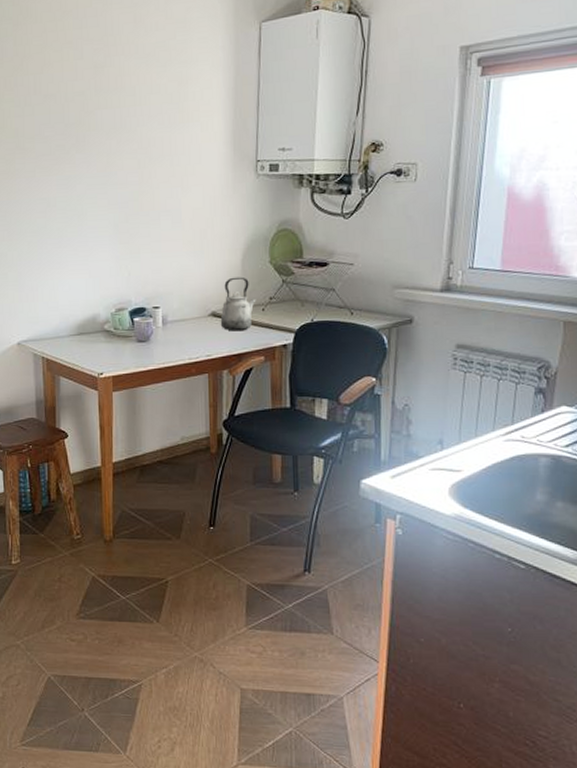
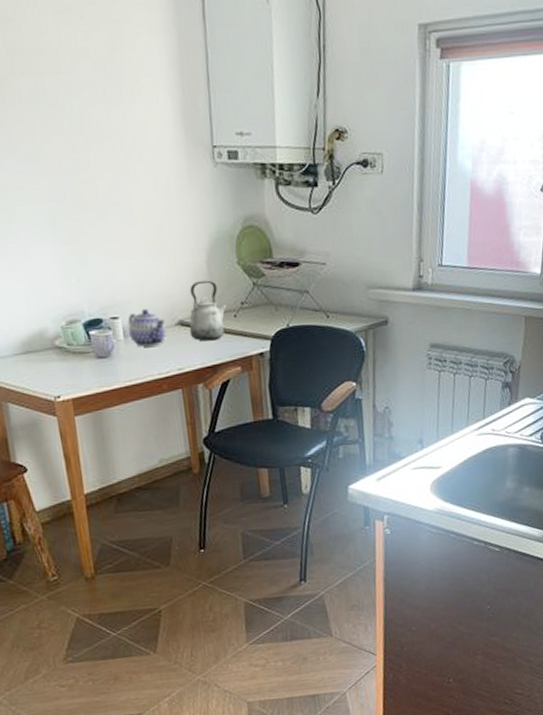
teapot: none [167,300,200,334] -> present [127,308,167,347]

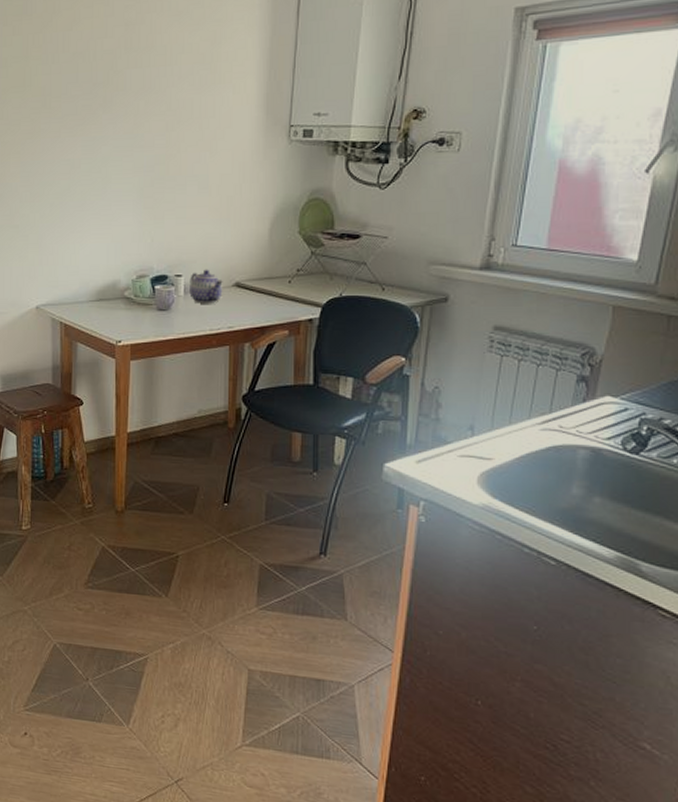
kettle: present [189,280,227,342] -> none [244,247,283,303]

